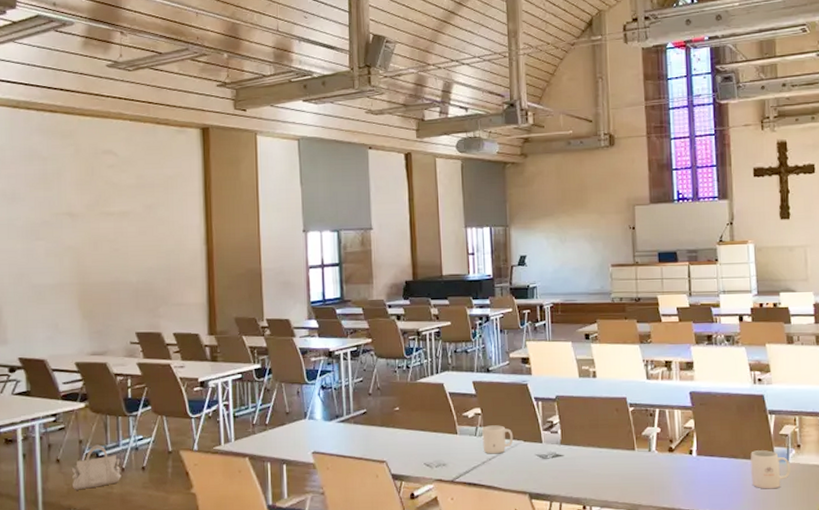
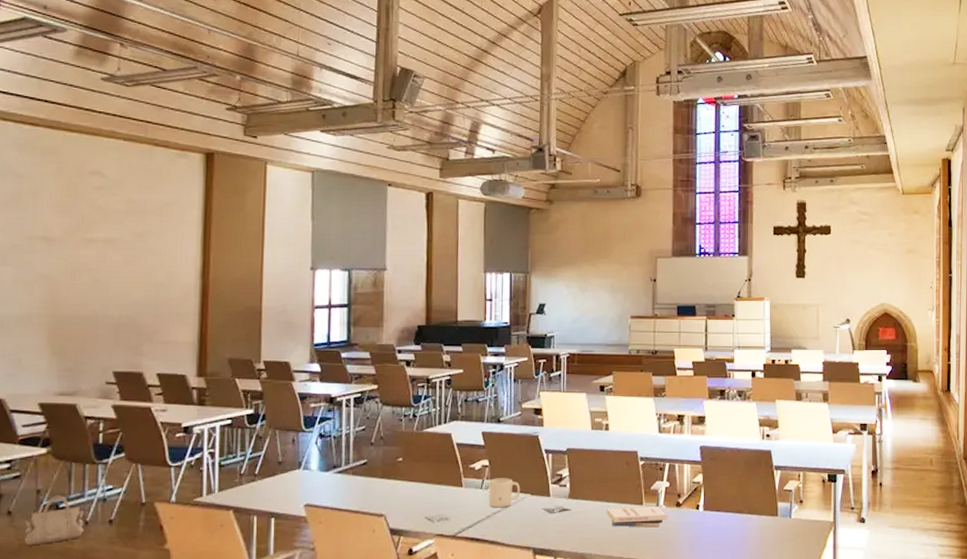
books: none [599,452,661,473] -> present [606,506,668,528]
mug: present [750,450,791,489] -> none [754,505,792,545]

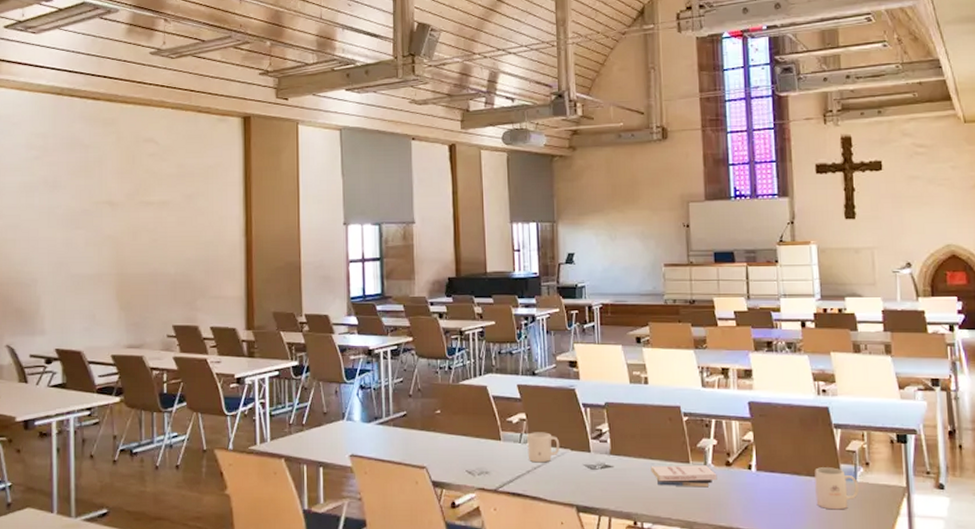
shoulder bag: present [24,495,84,546] -> none [105,441,155,488]
mug: none [754,505,792,545] -> present [814,467,859,510]

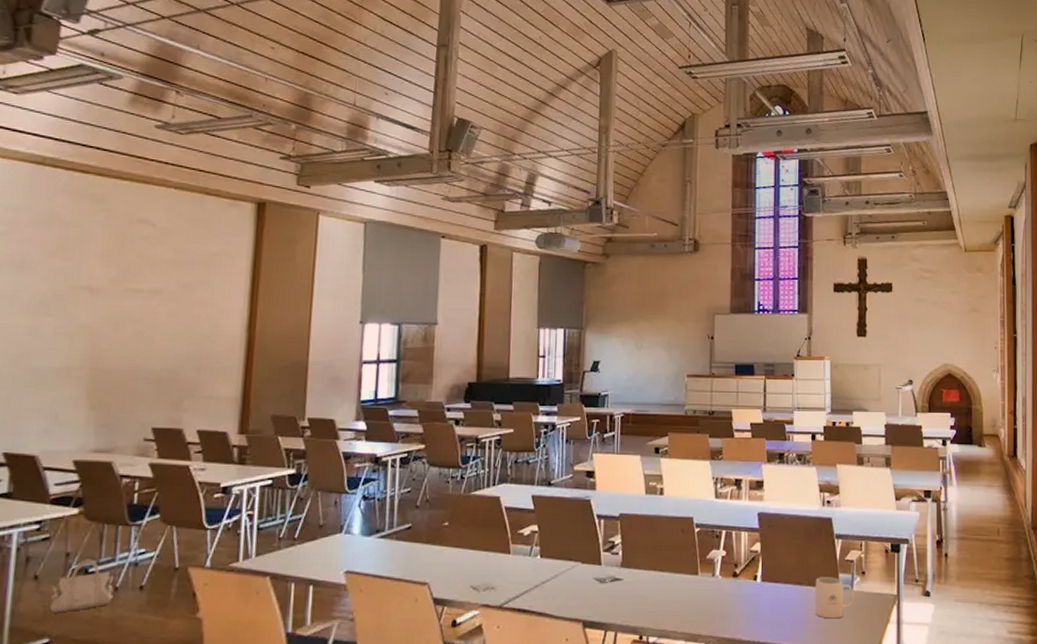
shoulder bag: none [105,441,155,488] -> present [49,558,114,613]
mug: present [527,432,560,463] -> none [537,544,571,577]
books: present [651,465,717,488] -> none [660,577,724,599]

